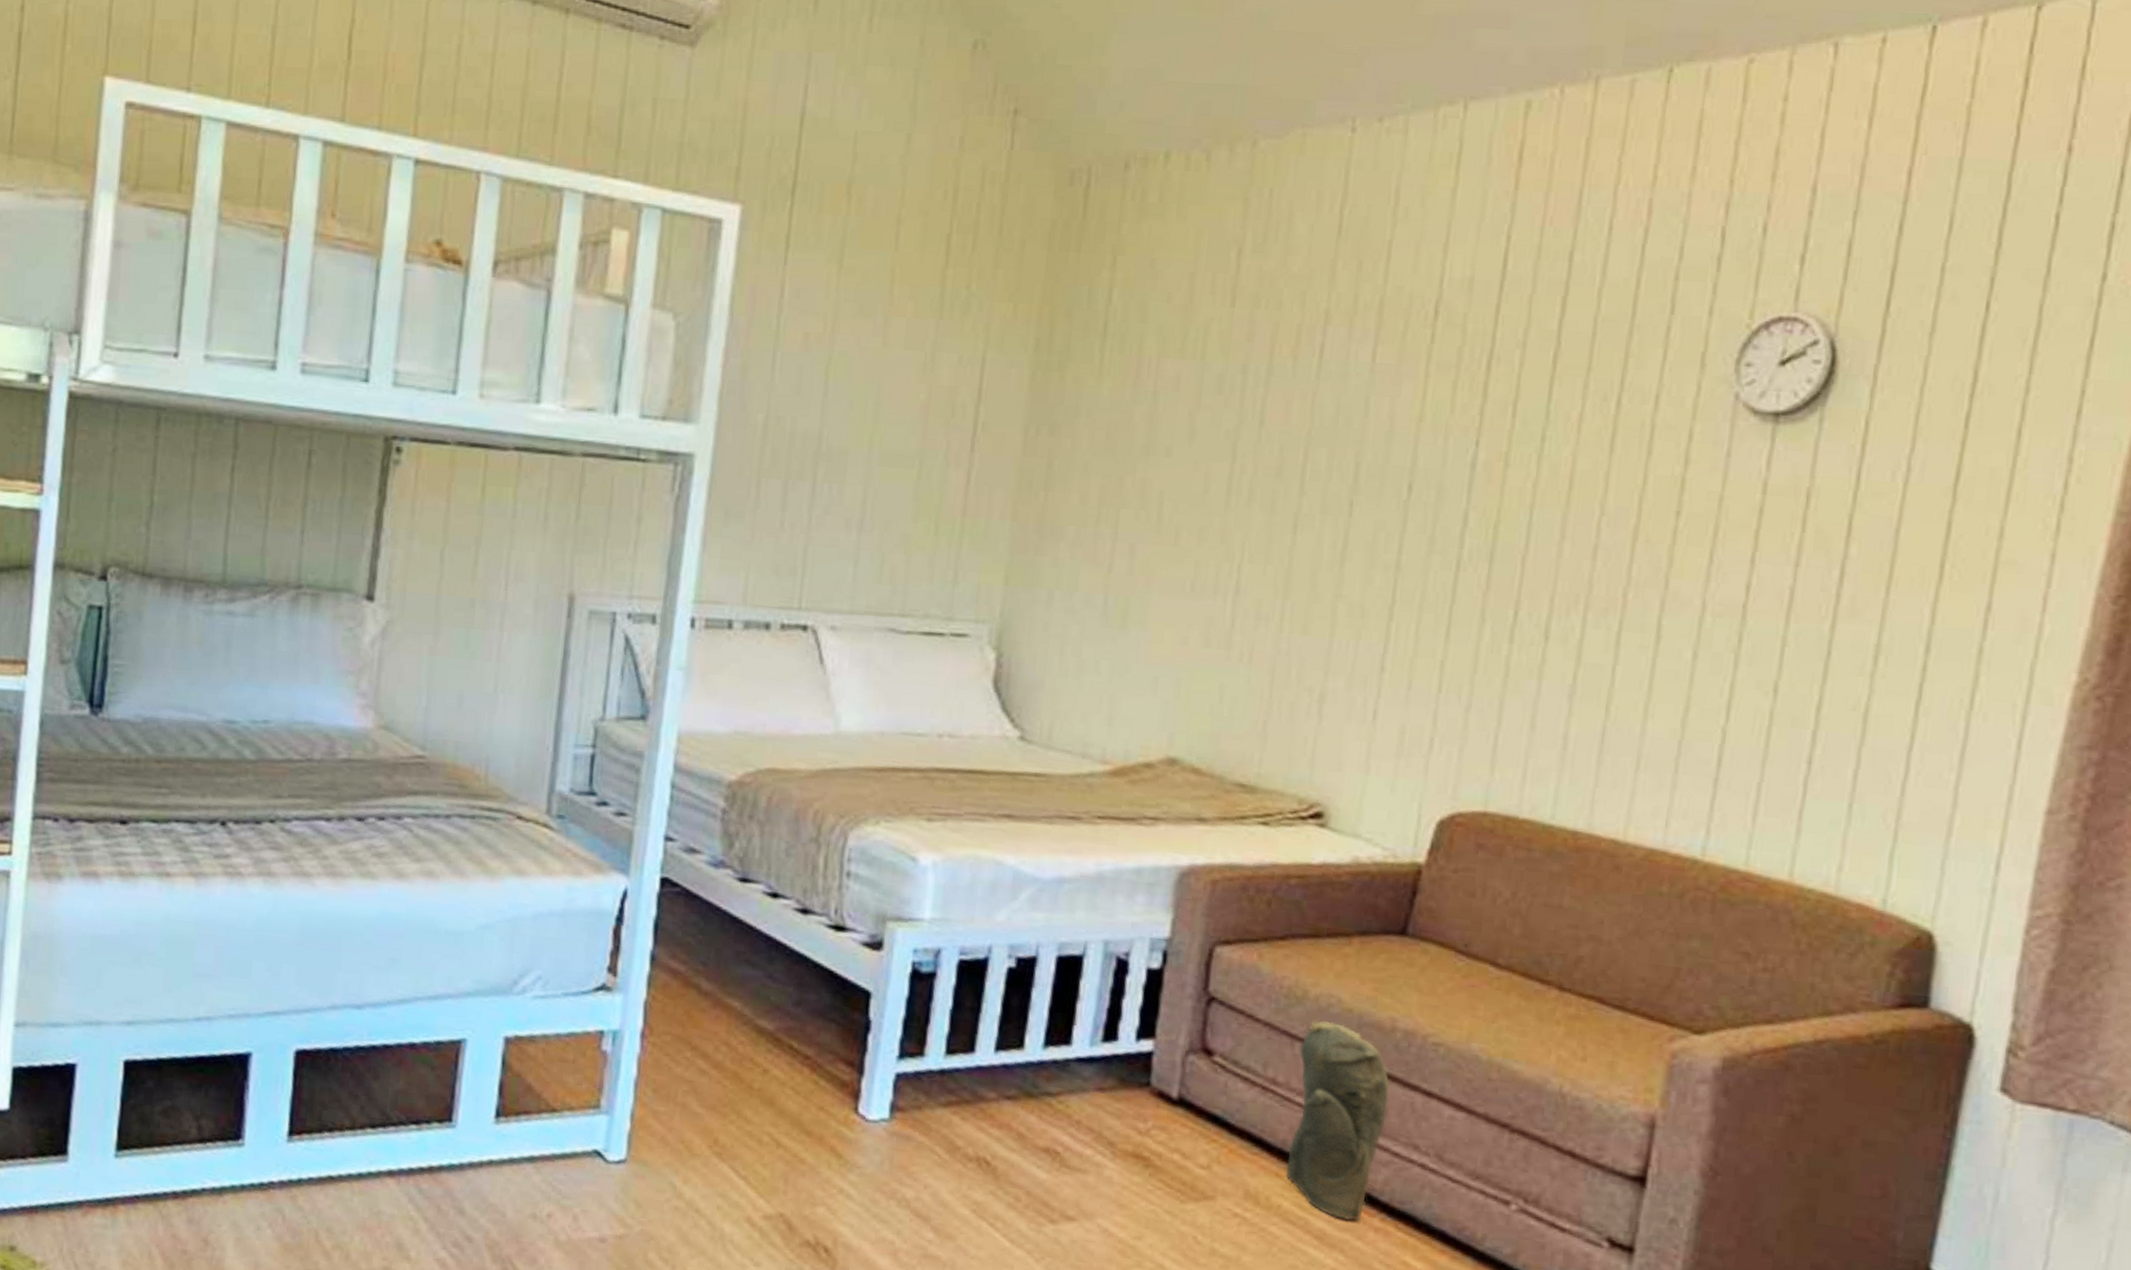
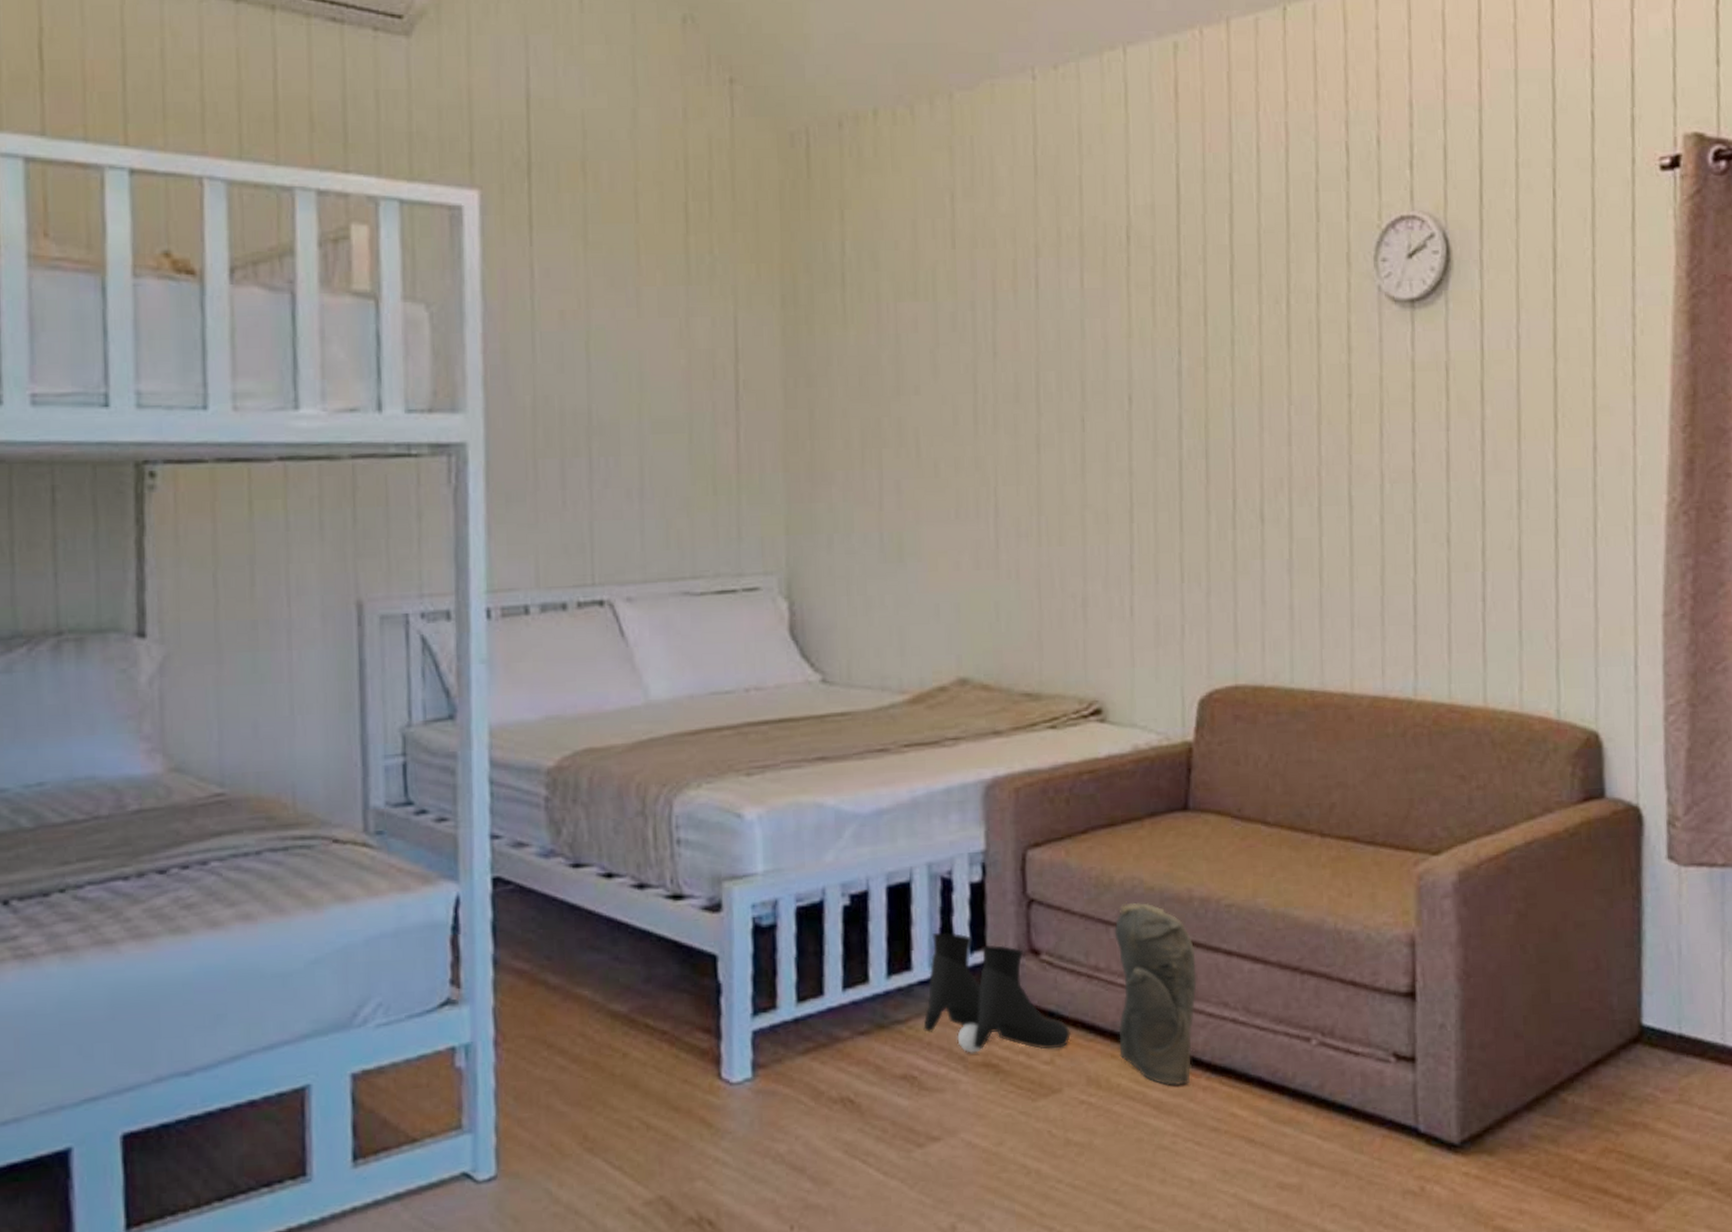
boots: none [1074,1012,1235,1155] -> present [923,931,1072,1053]

